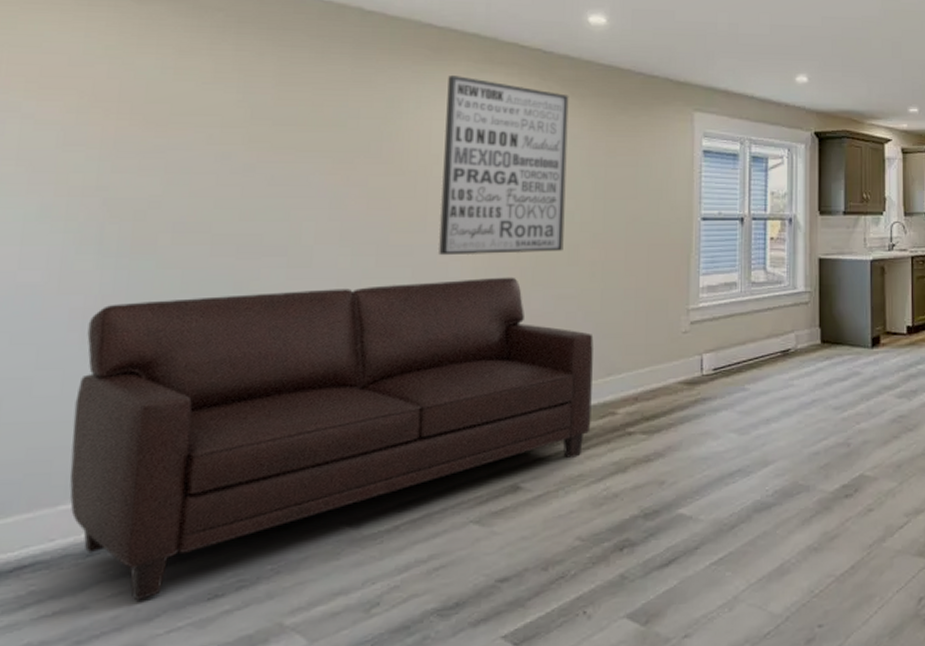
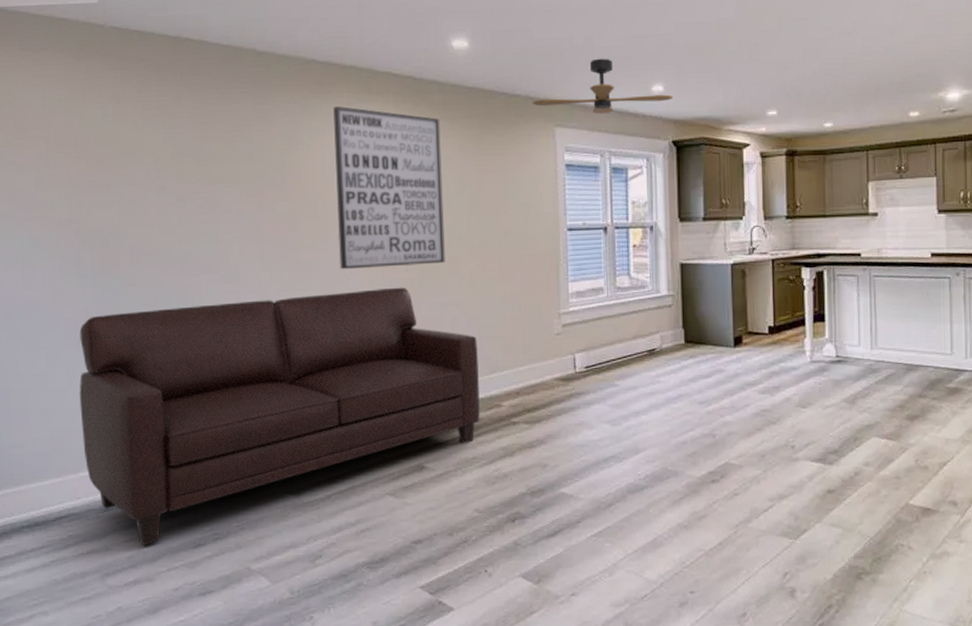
ceiling fan: none [671,45,817,102] -> present [532,58,674,115]

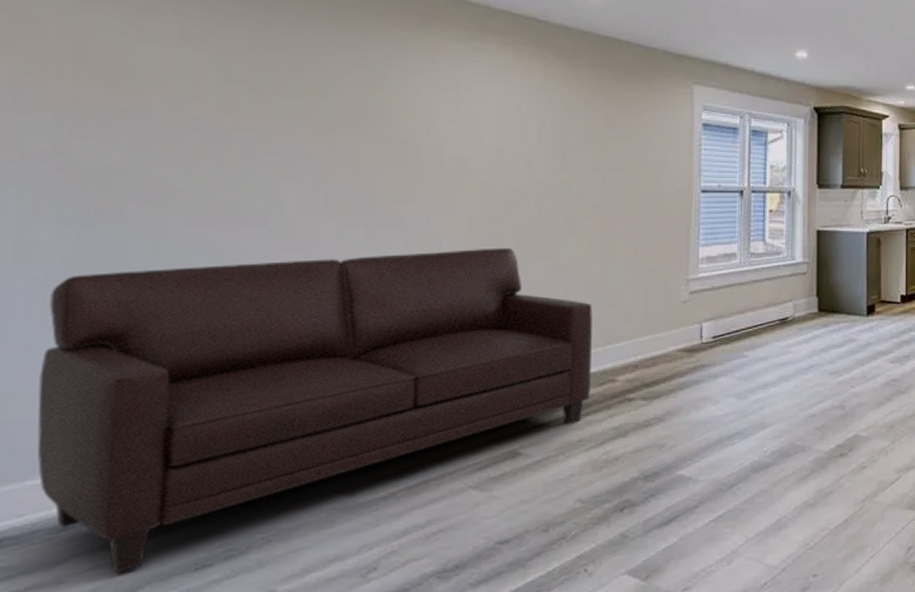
wall art: present [333,106,445,270] -> none [431,43,565,226]
ceiling fan: present [532,58,674,115] -> none [670,19,817,76]

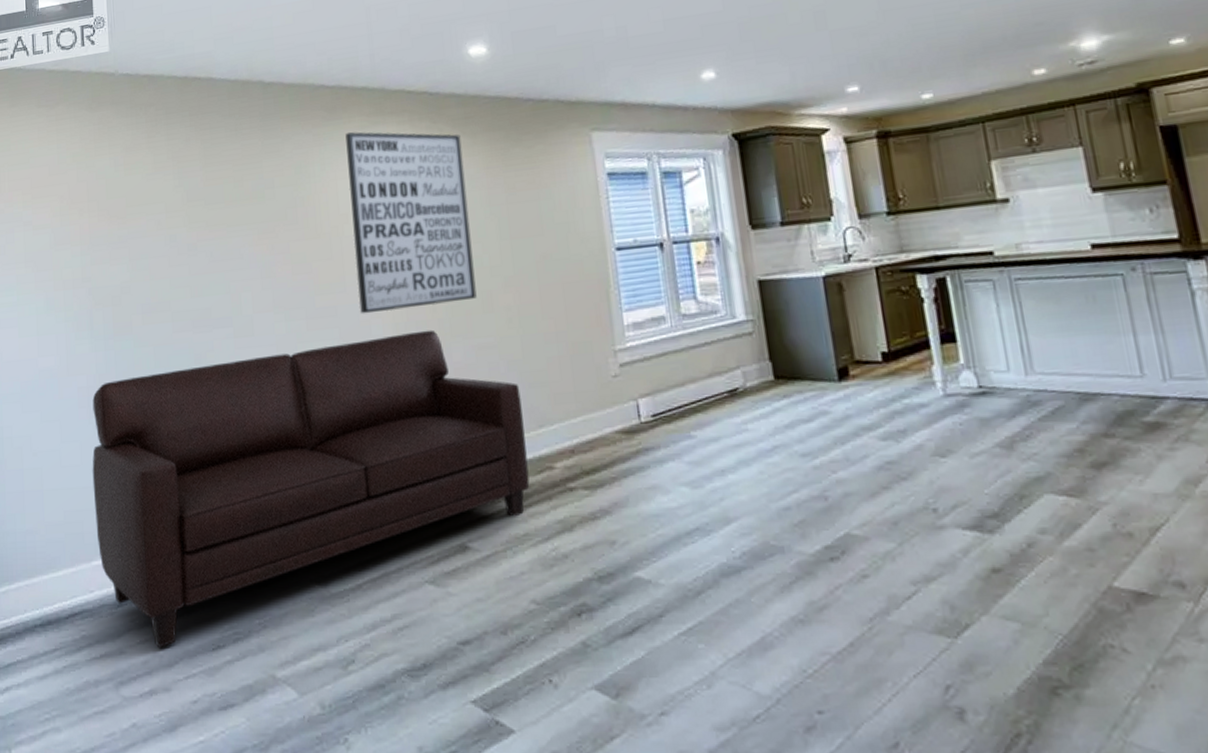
wall art: none [431,43,565,226] -> present [345,132,477,314]

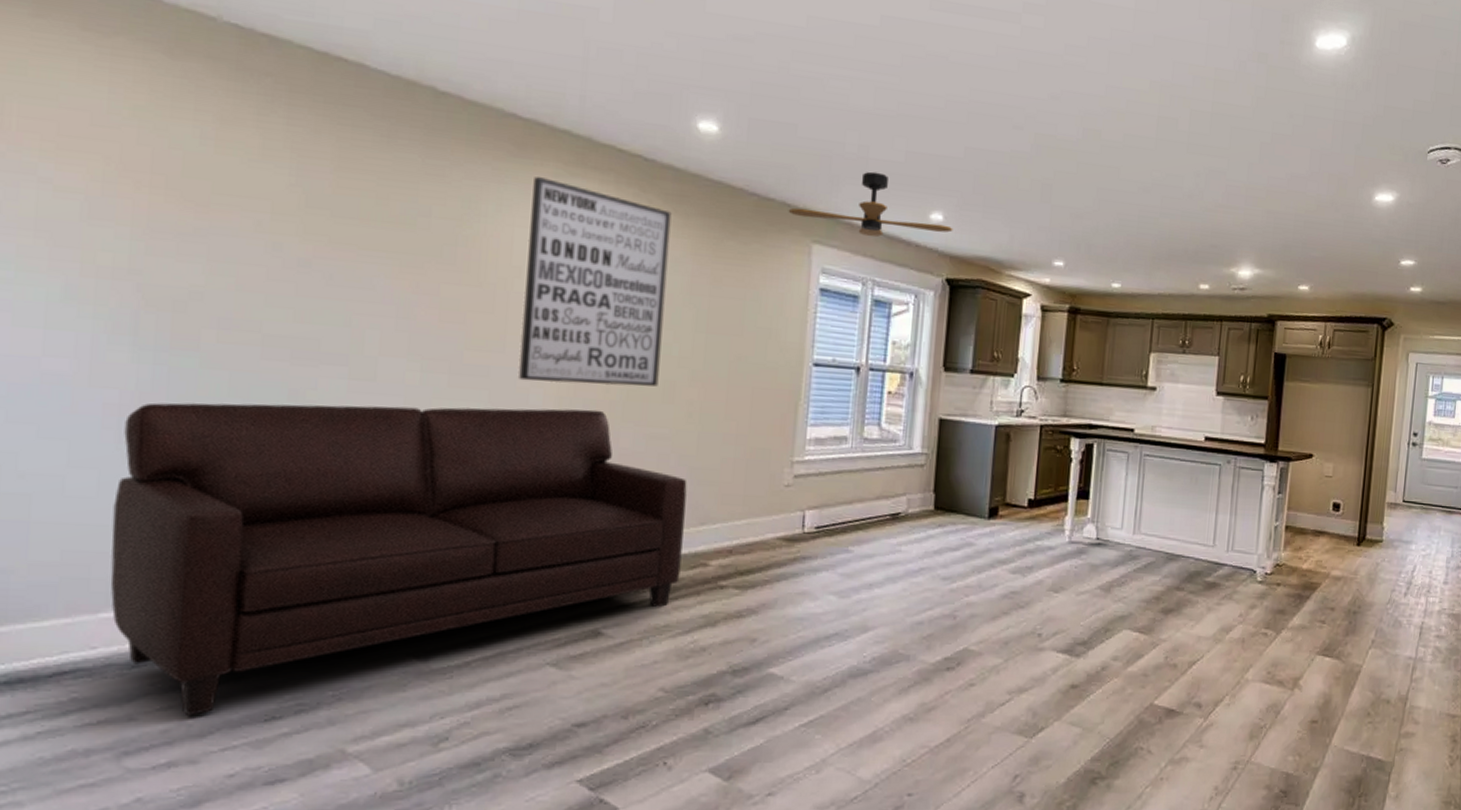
ceiling fan: none [562,47,729,112] -> present [788,171,953,237]

